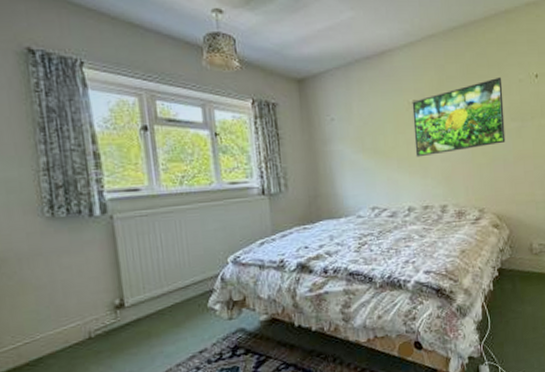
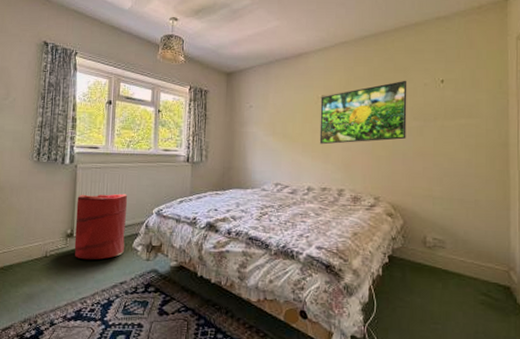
laundry hamper: none [121,243,198,333] -> present [74,193,128,260]

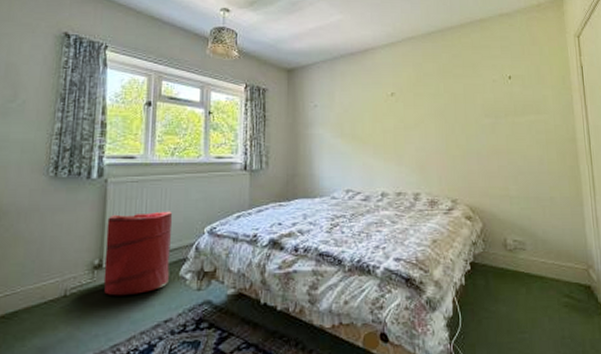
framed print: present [319,80,407,145] -> none [390,76,480,145]

